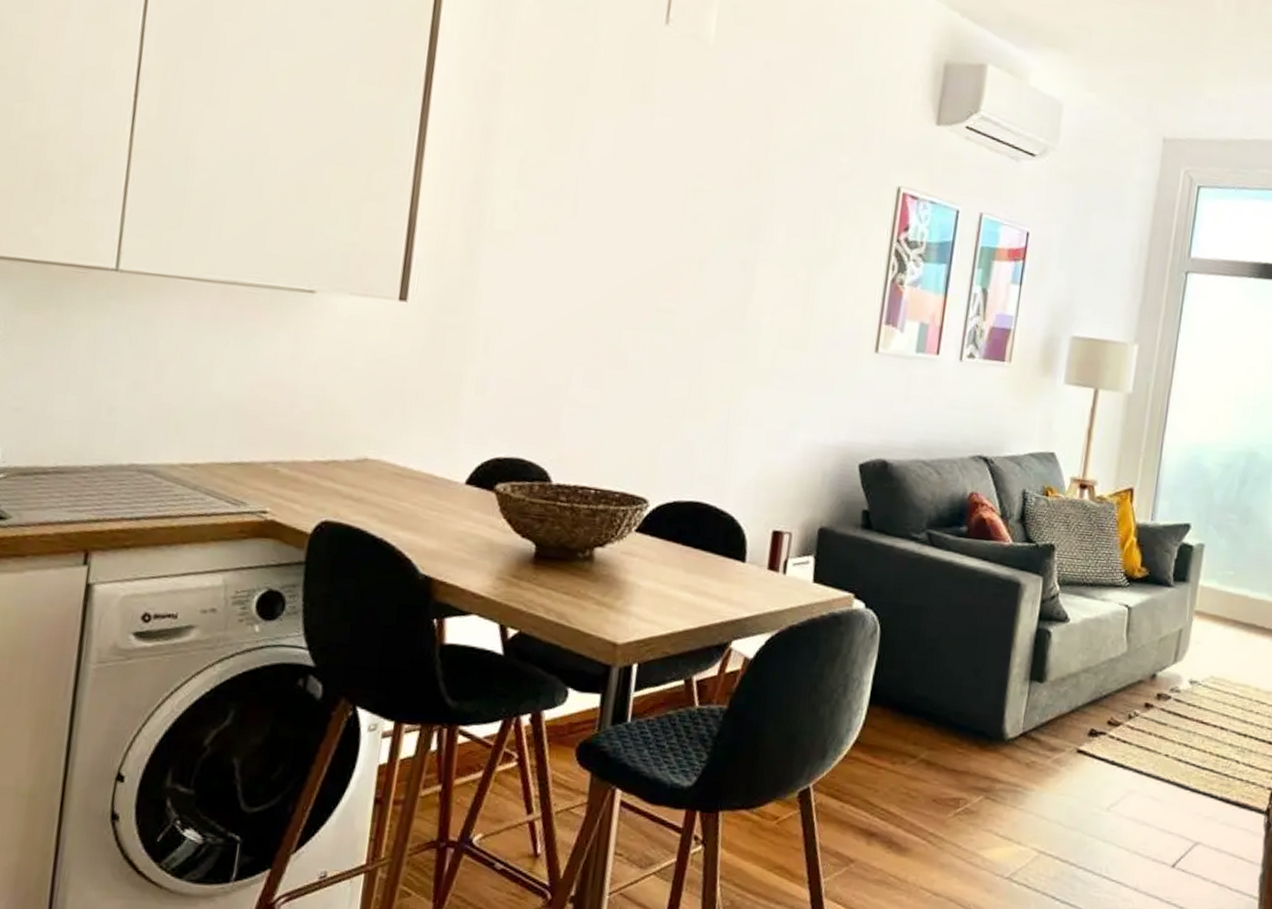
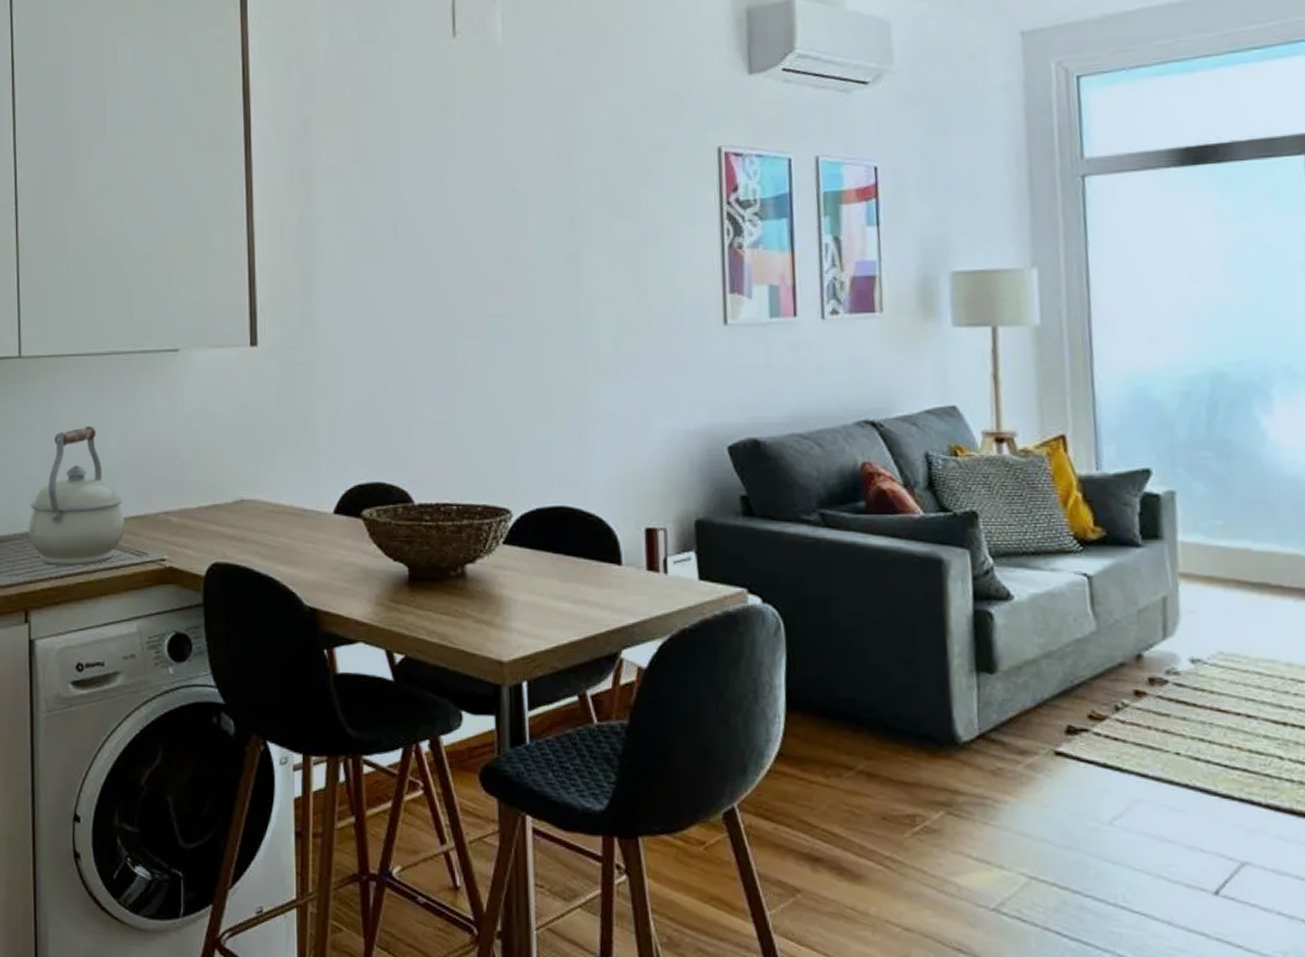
kettle: none [100,358,225,508] -> present [27,425,125,565]

